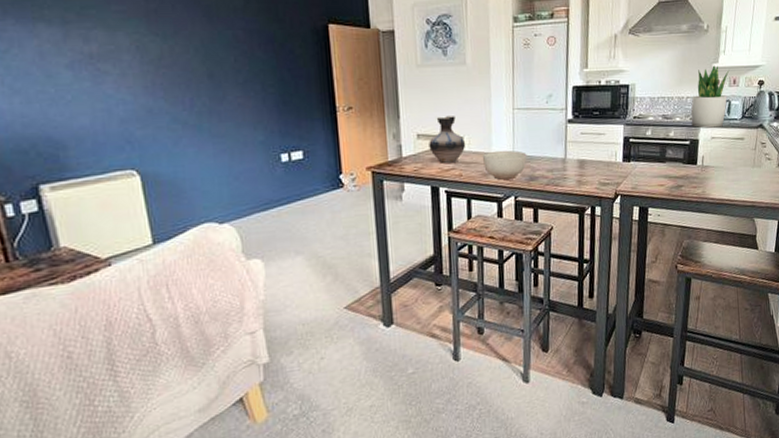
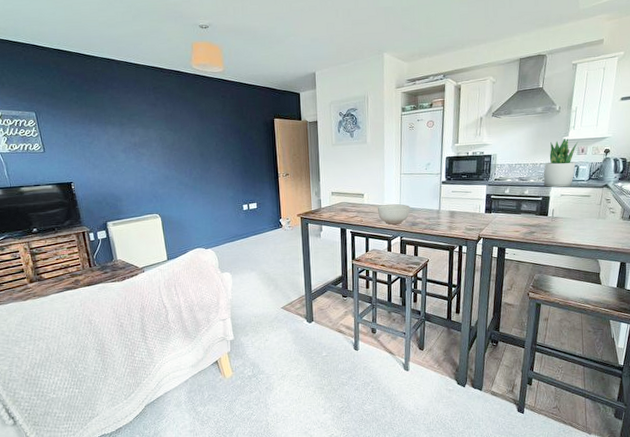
ceramic jug: present [429,116,466,164] -> none [340,179,366,213]

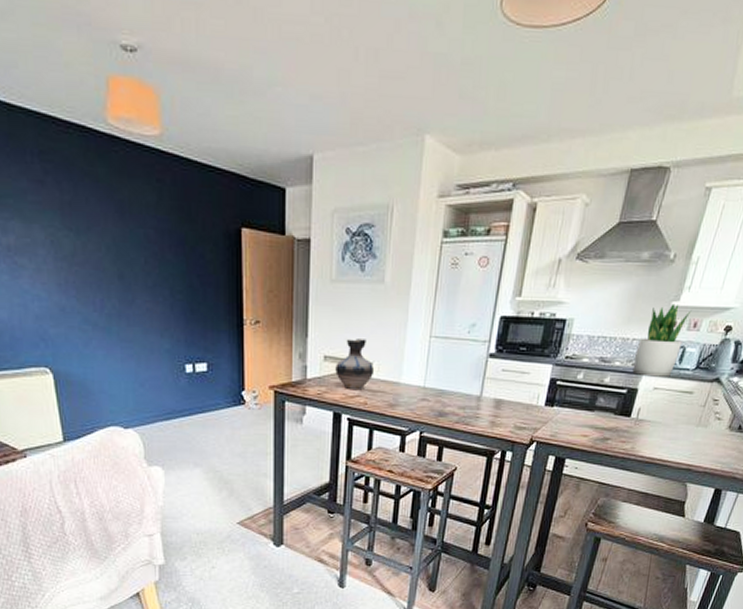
ceramic jug: none [340,179,366,213] -> present [335,339,375,391]
bowl: present [377,203,410,225] -> none [390,381,439,412]

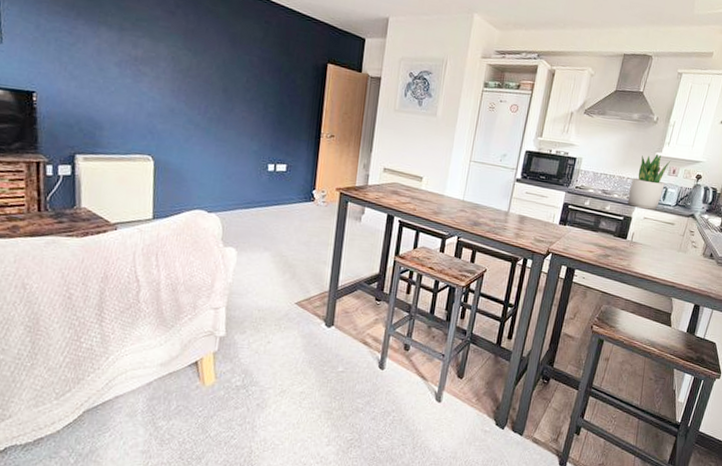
ceramic jug: present [335,339,375,391] -> none [392,156,424,198]

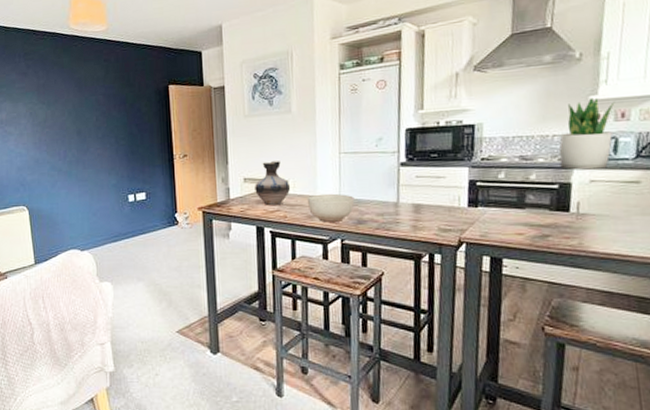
ceramic jug: none [392,156,424,198] -> present [255,161,291,206]
bowl: none [435,194,475,221] -> present [306,193,355,222]

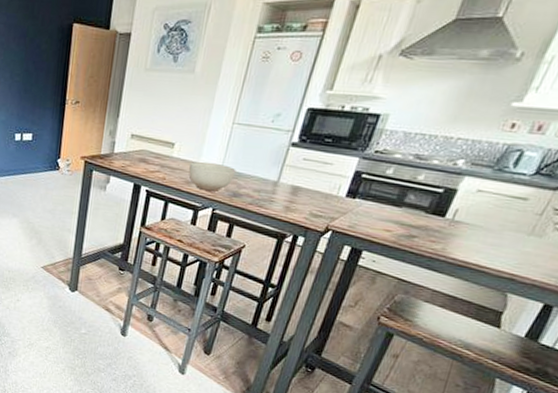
ceramic jug: present [255,161,291,206] -> none [140,121,176,167]
planter: present [559,97,615,170] -> none [453,104,537,181]

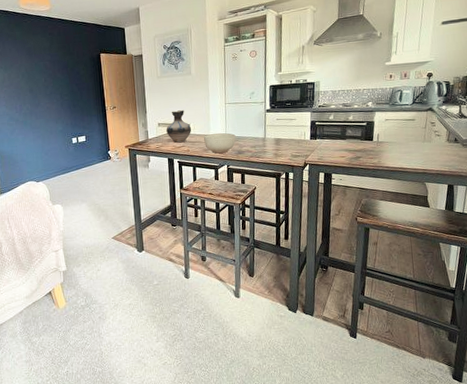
ceramic jug: none [140,121,176,167] -> present [166,110,192,143]

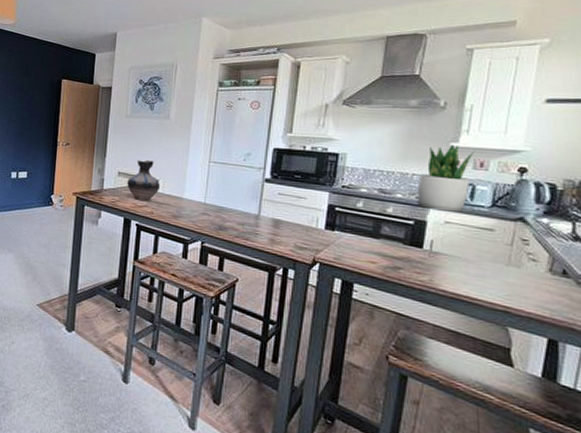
bowl: present [203,133,236,154] -> none [174,196,219,225]
planter: none [367,63,401,113] -> present [417,144,475,213]

